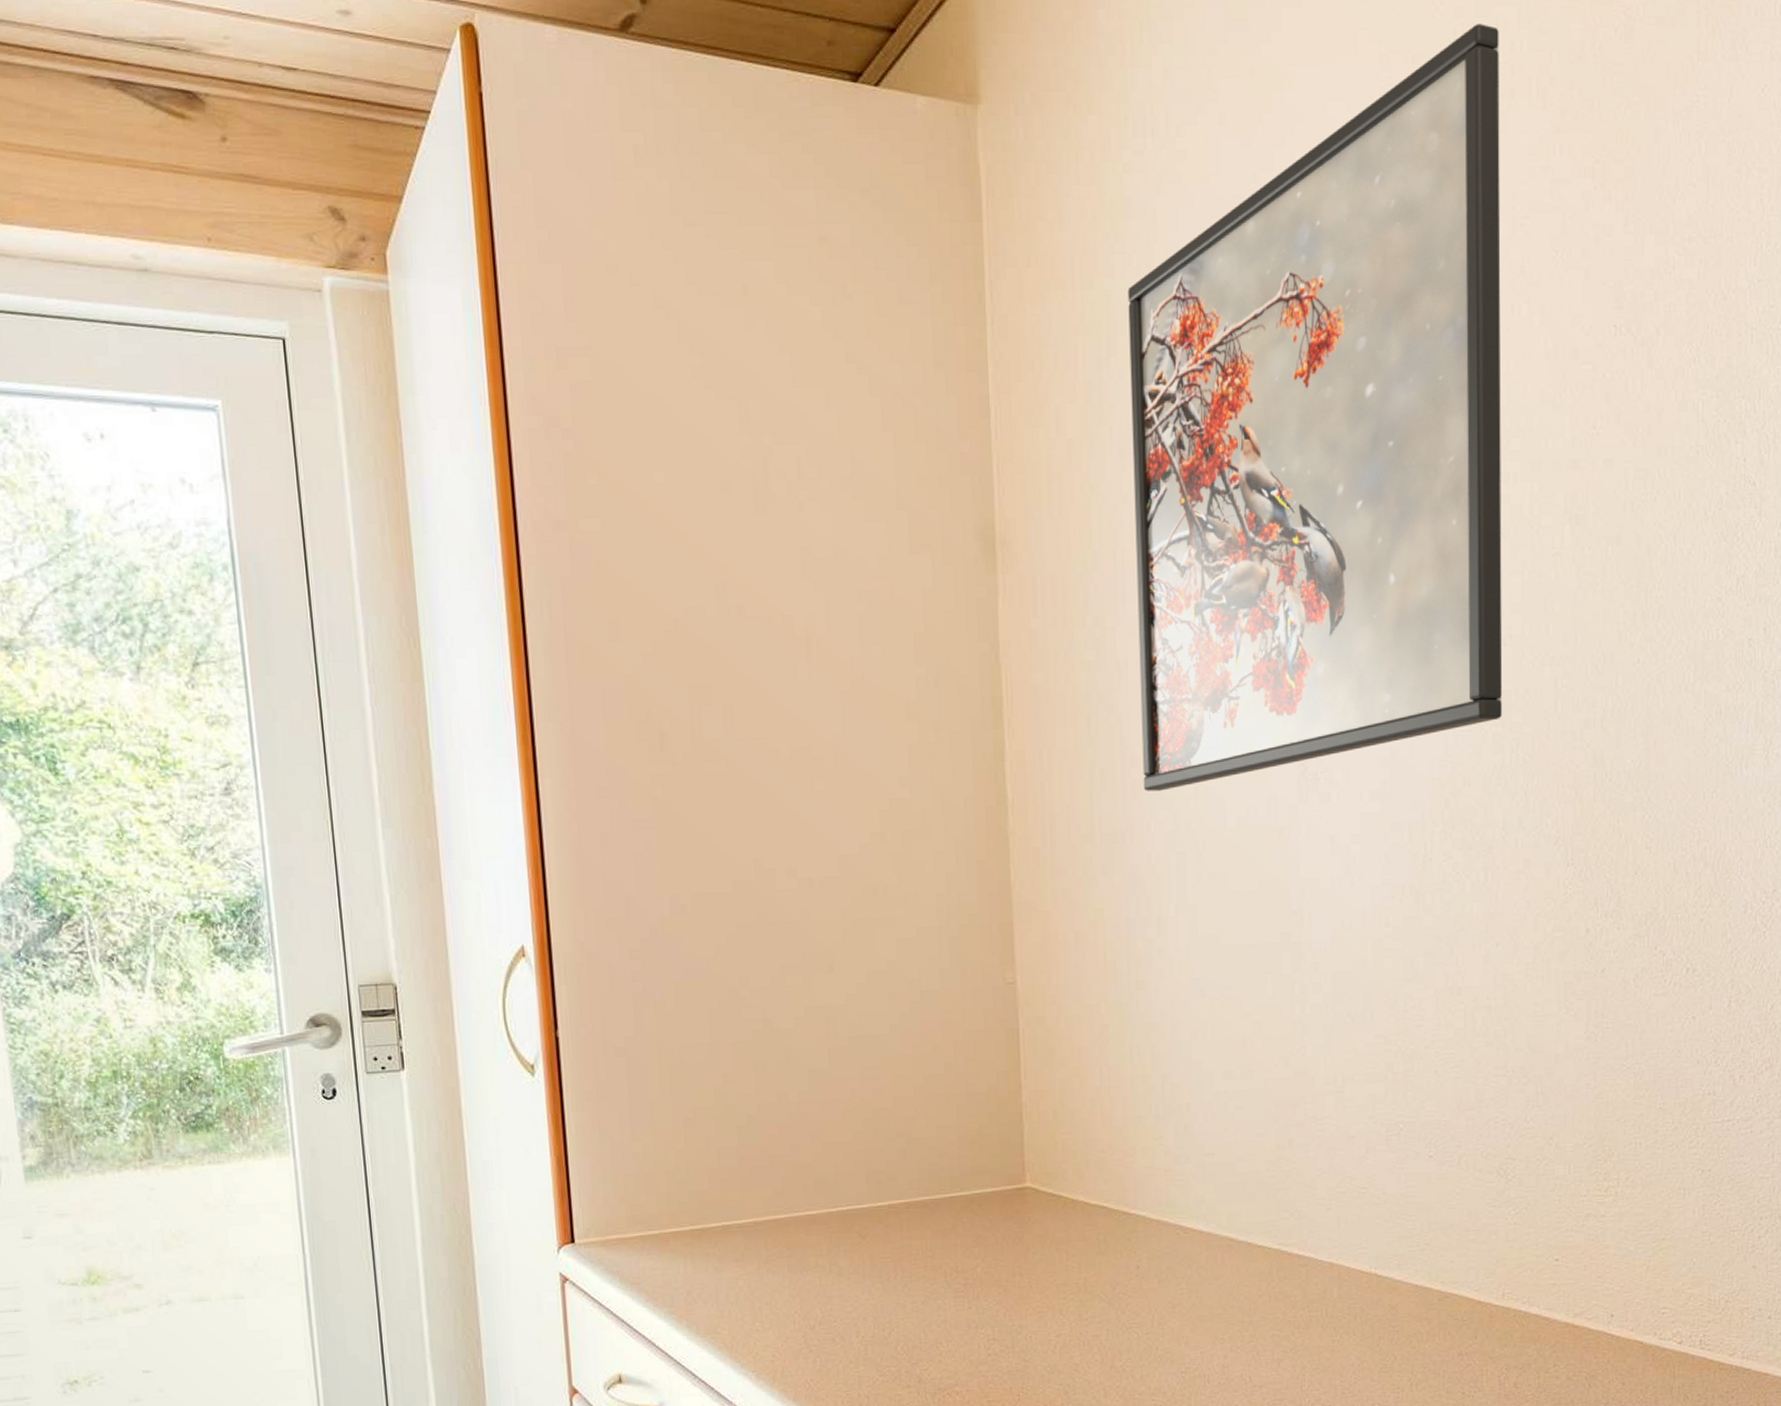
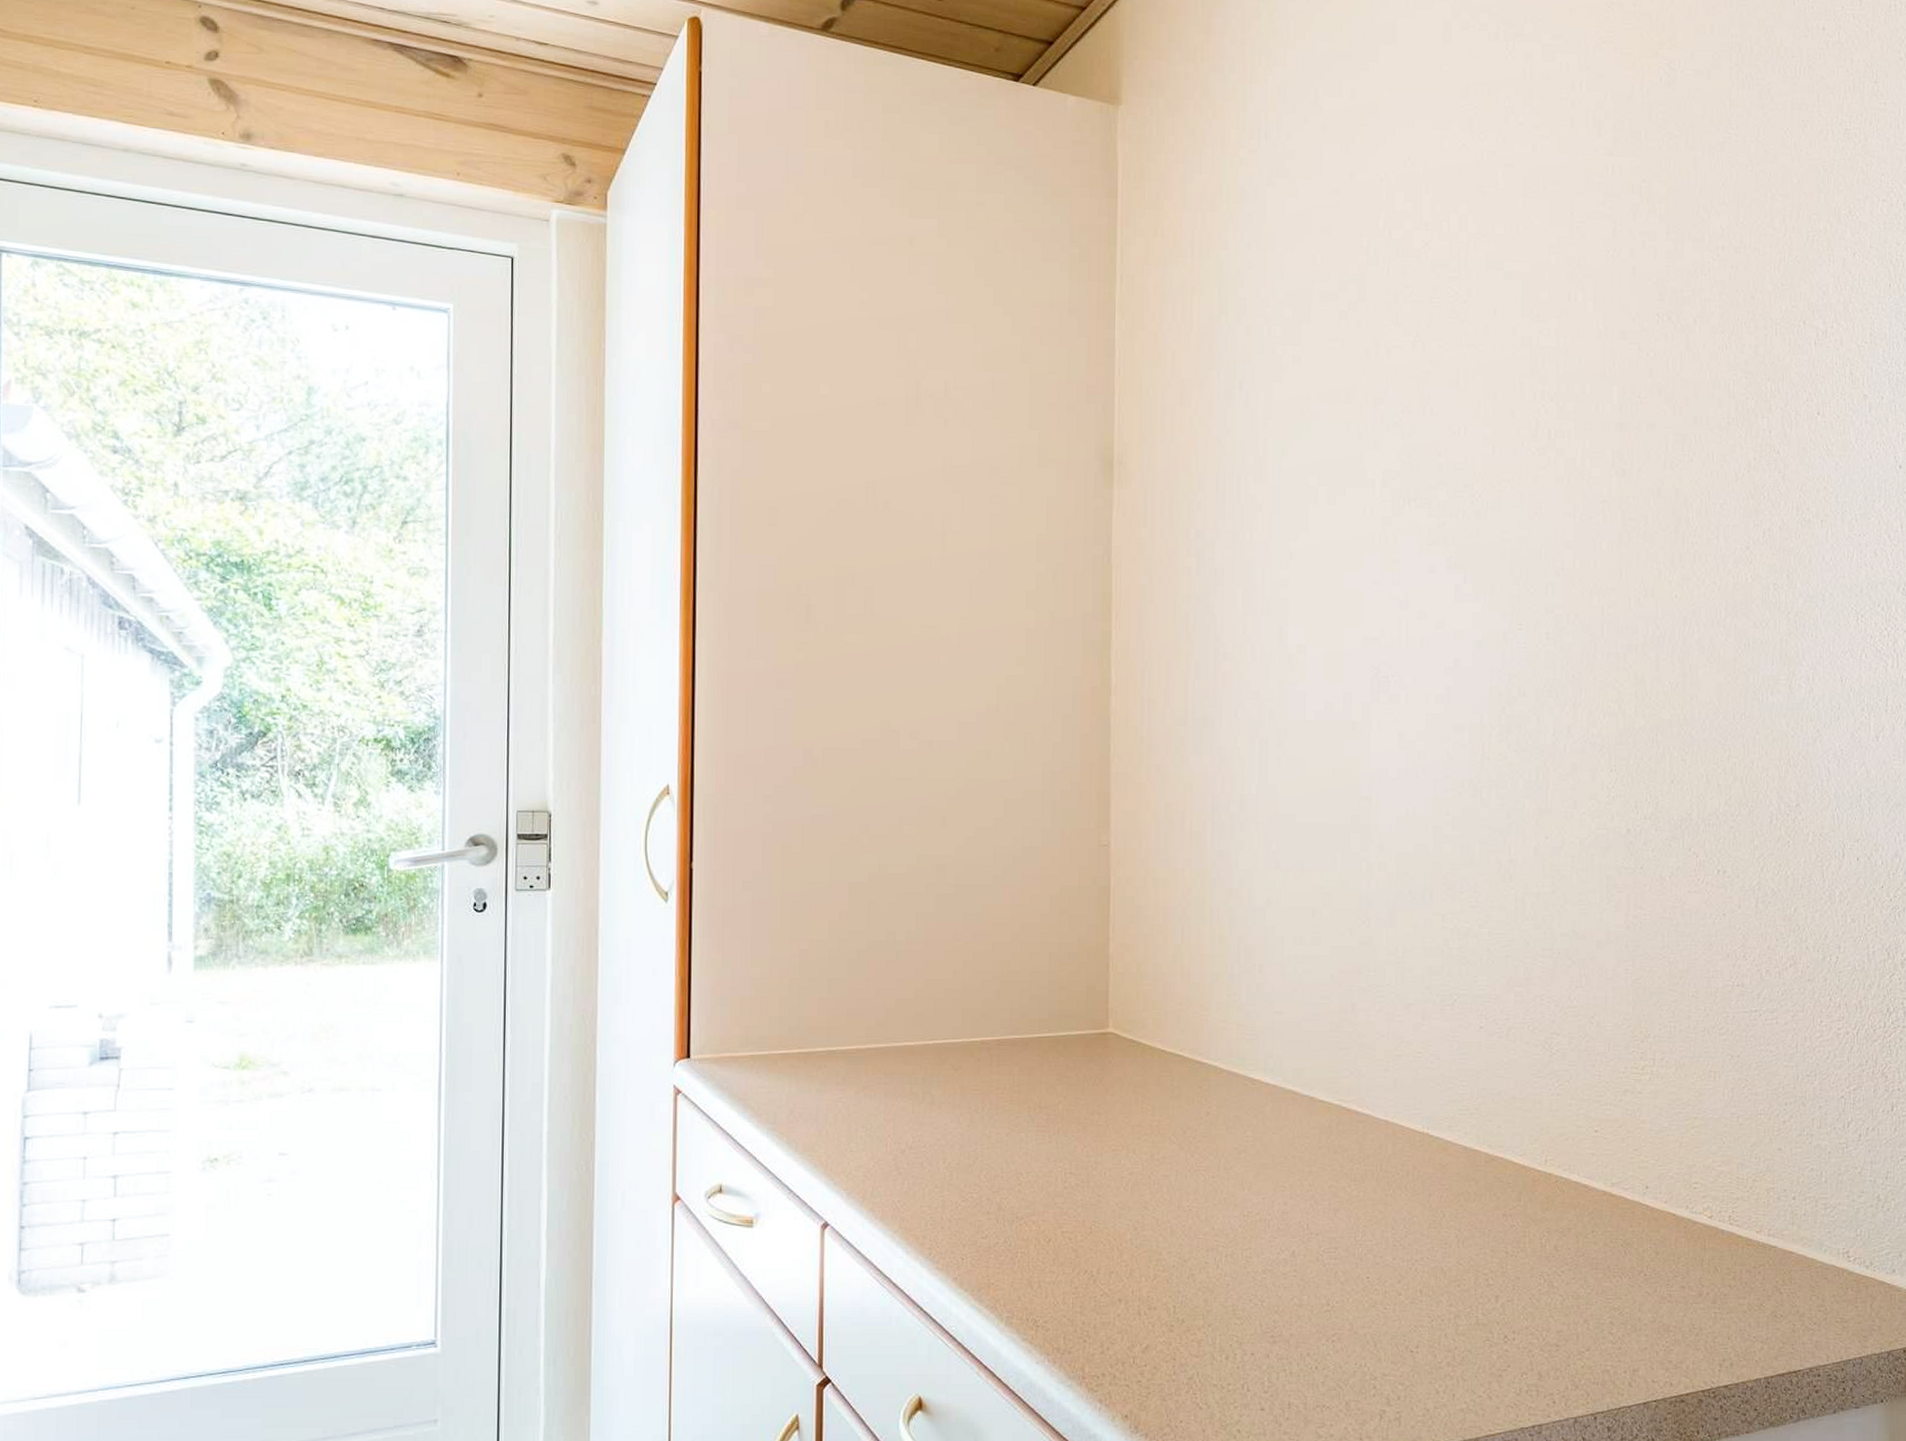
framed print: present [1128,24,1503,791] -> none [1233,66,1562,683]

